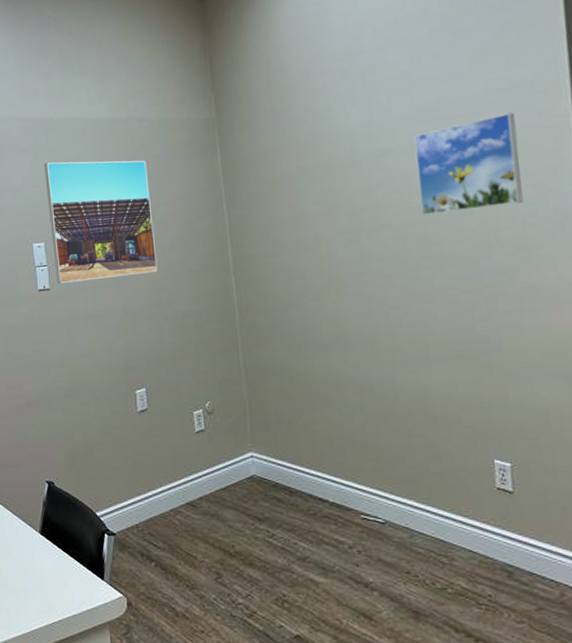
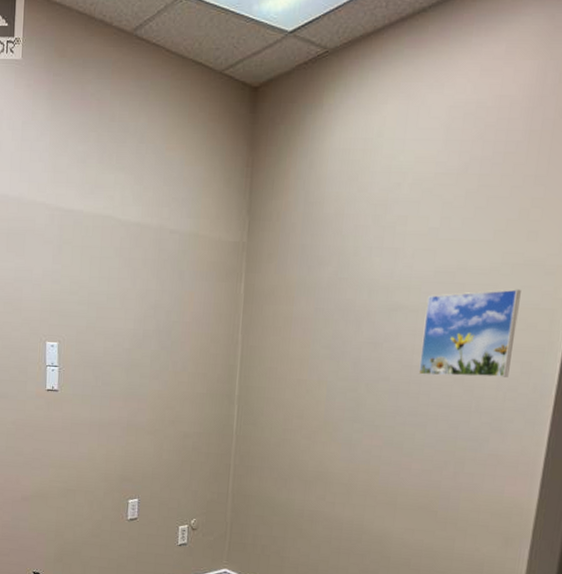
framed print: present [44,160,158,285] -> none [65,259,171,390]

